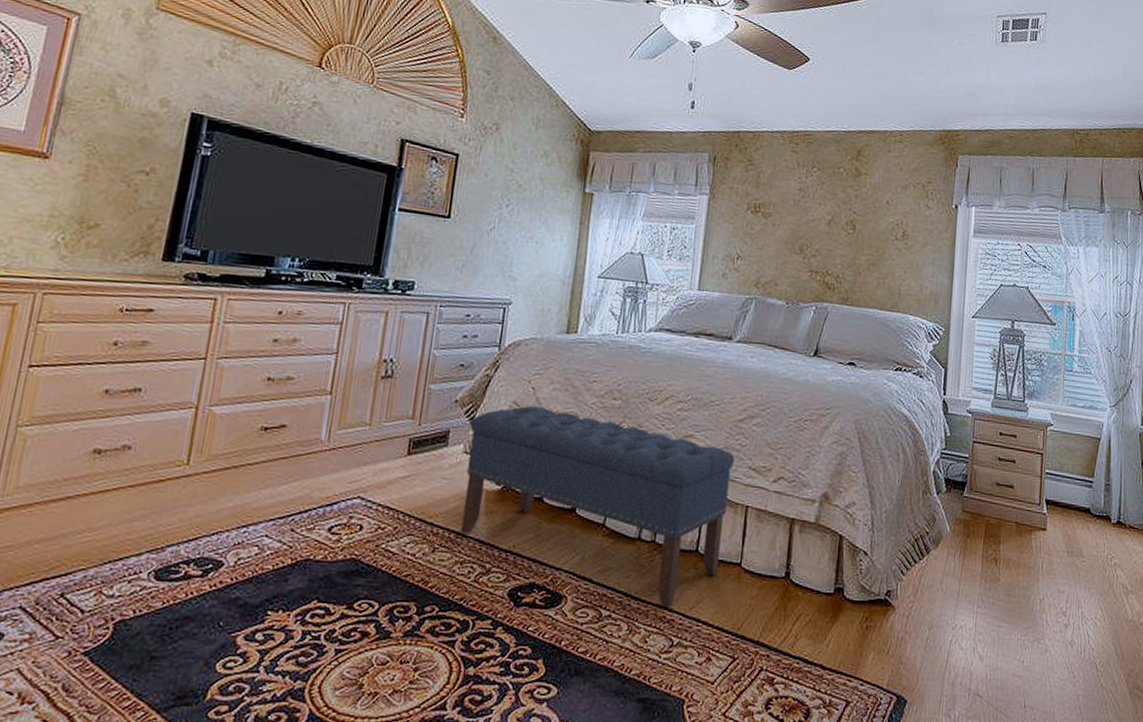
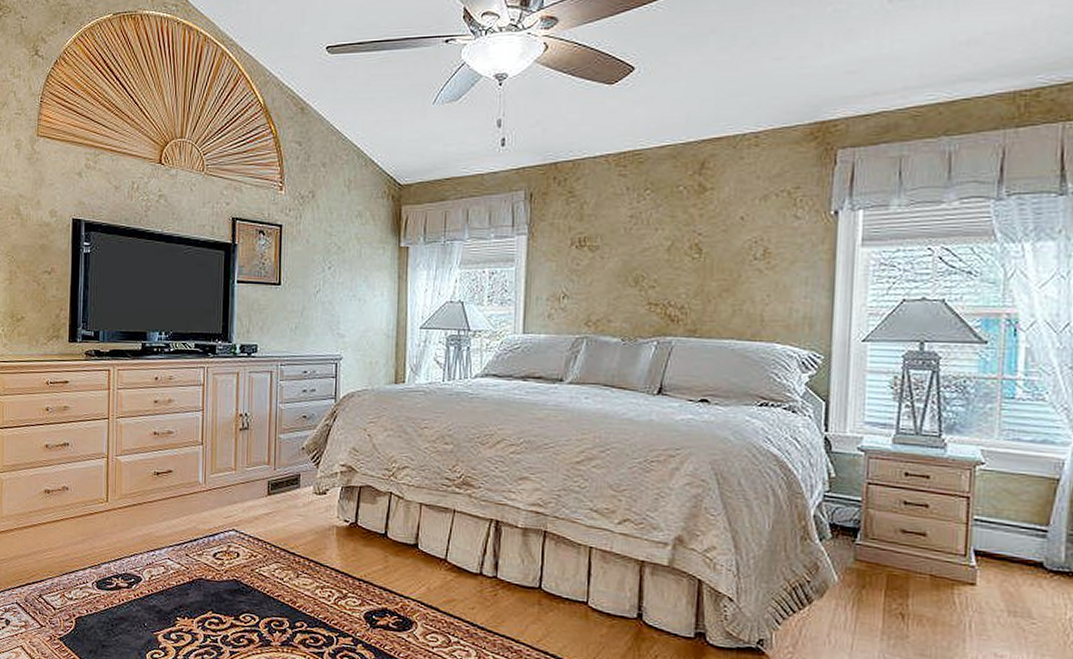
bench: present [460,406,735,608] -> none [317,451,574,639]

